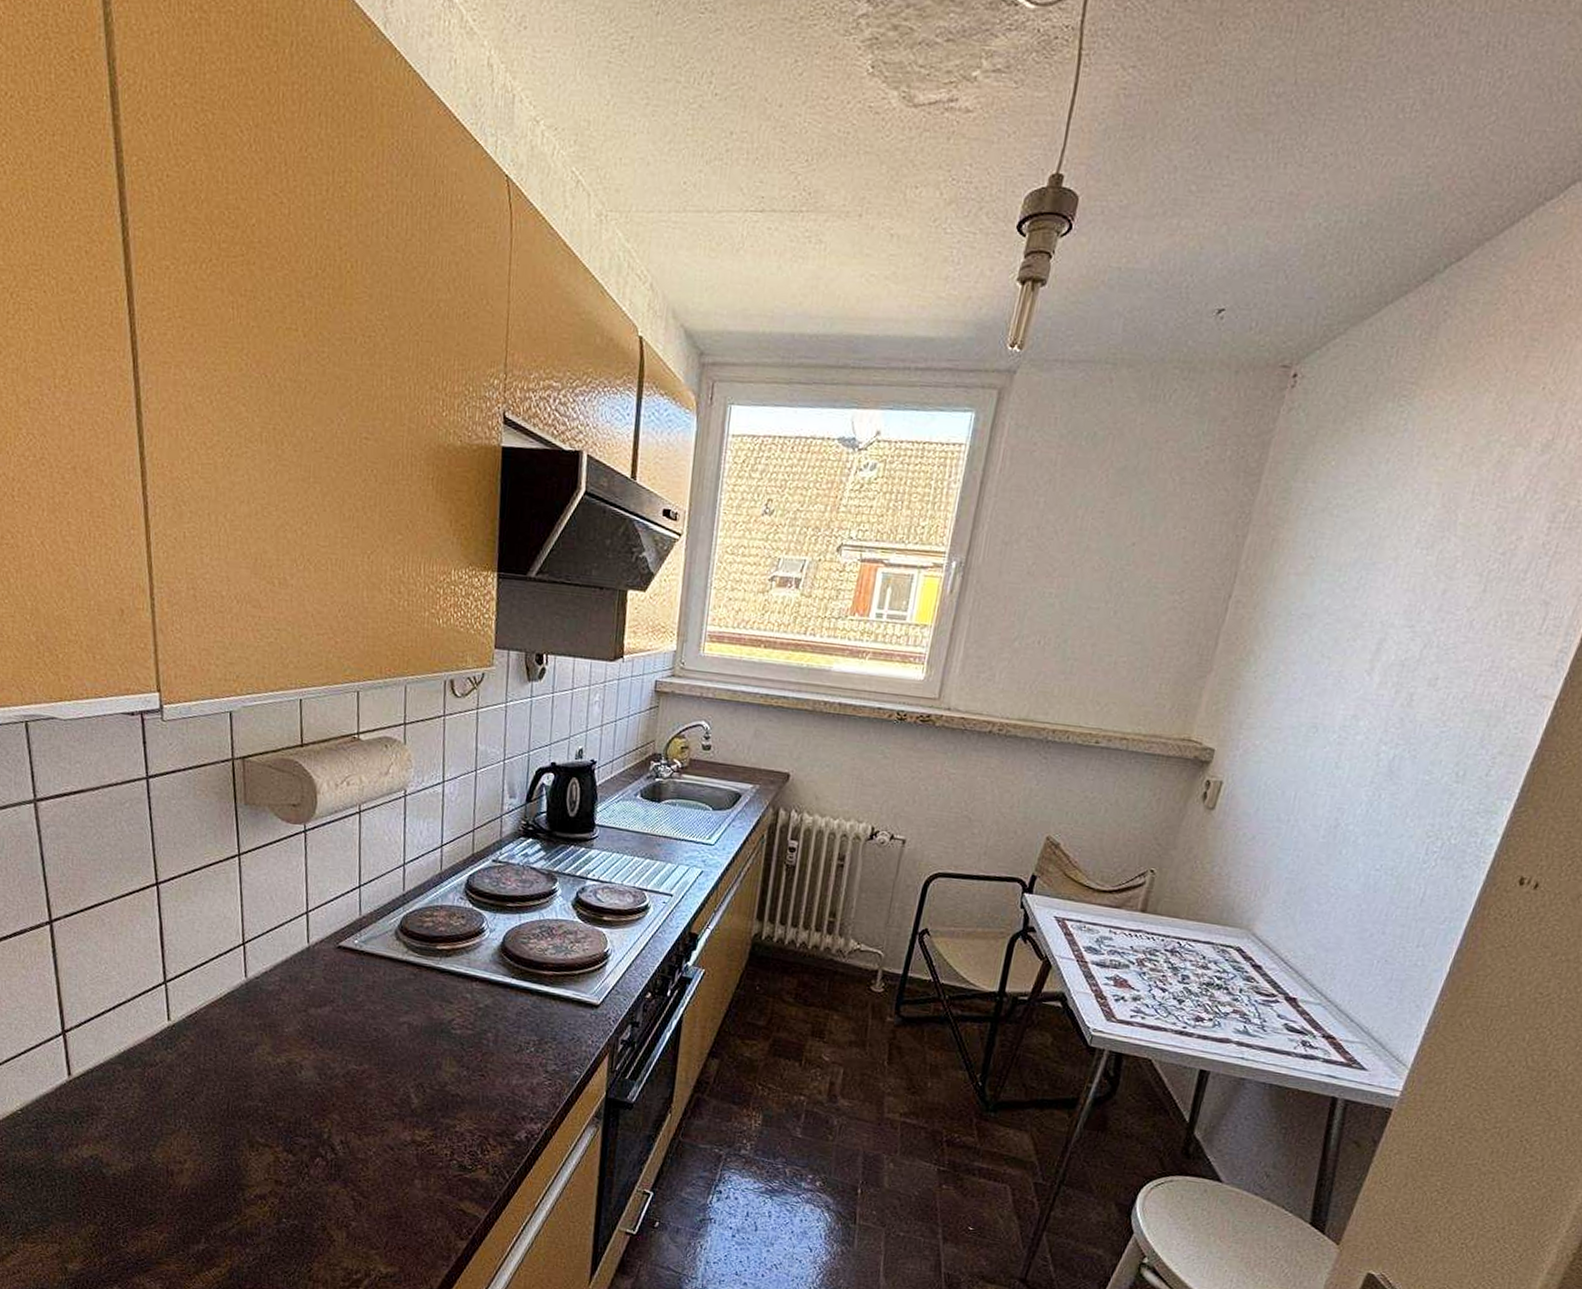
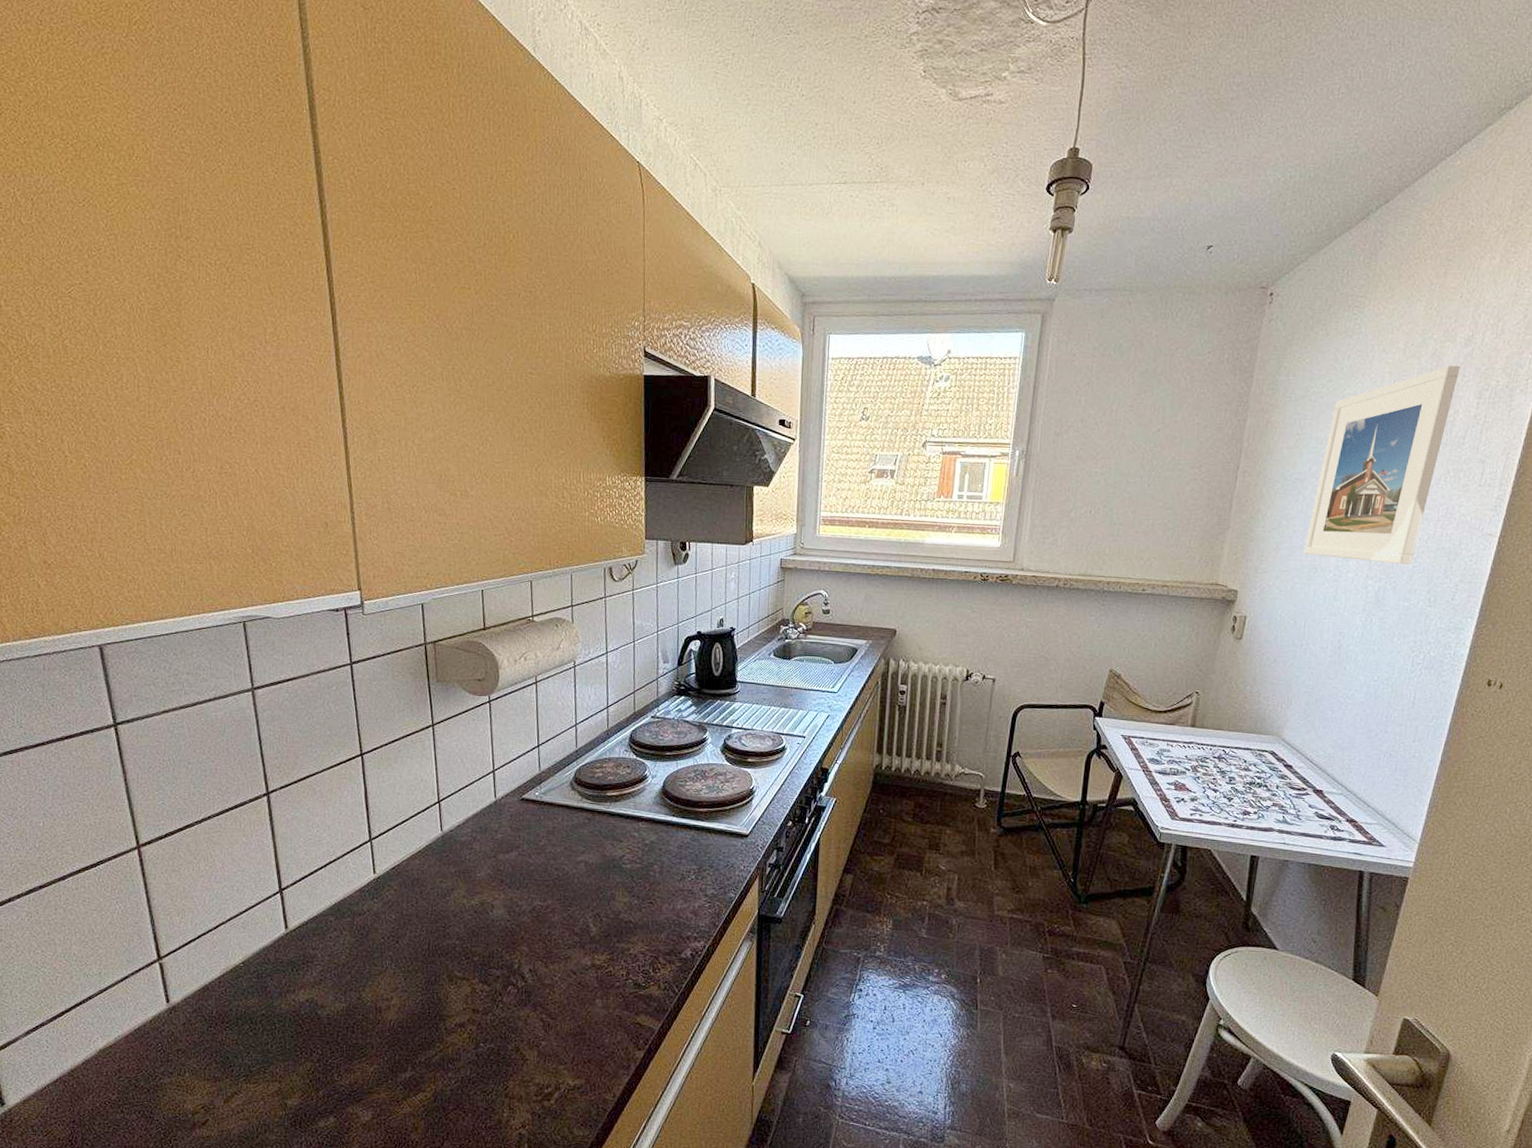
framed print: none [1303,477,1532,729] -> present [1303,365,1460,565]

